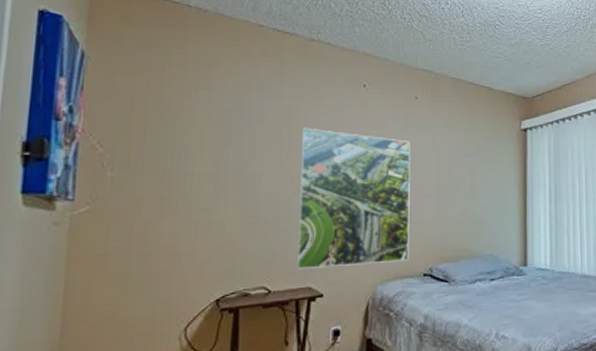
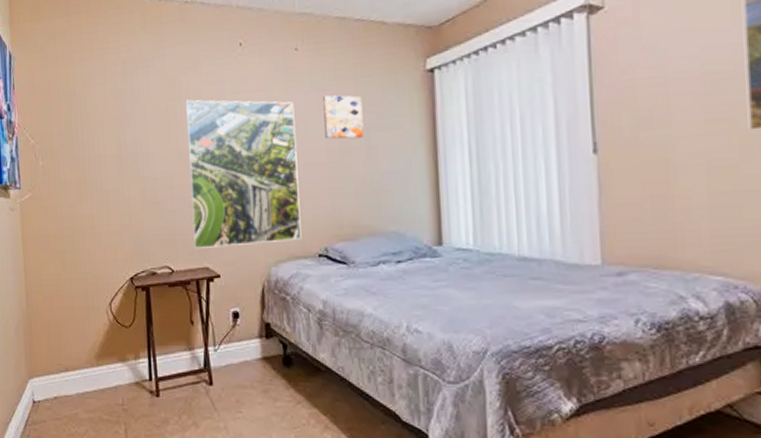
wall art: none [437,139,470,177] -> present [323,95,364,139]

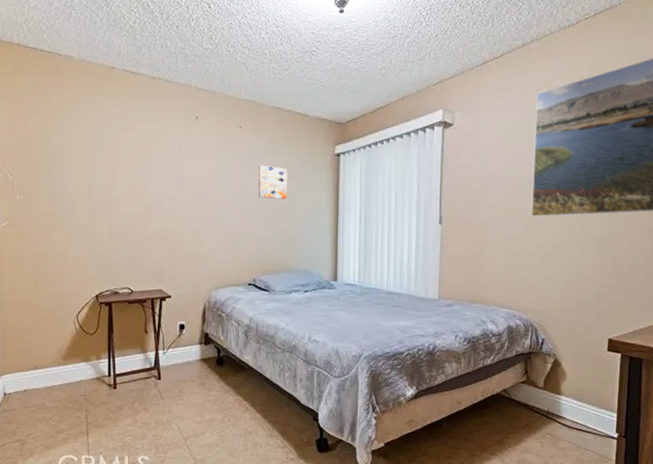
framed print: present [185,99,302,248] -> none [149,157,236,275]

